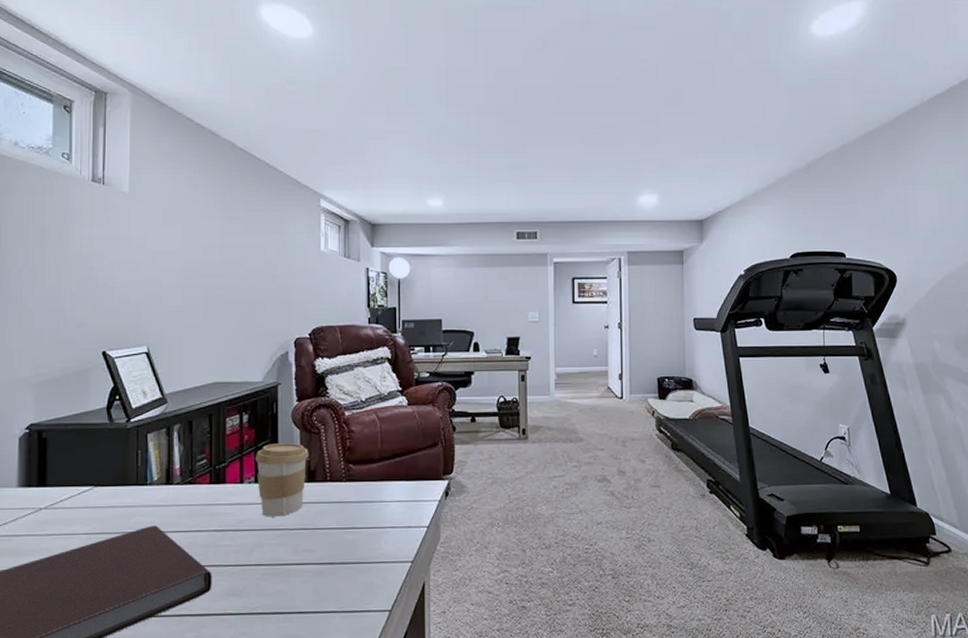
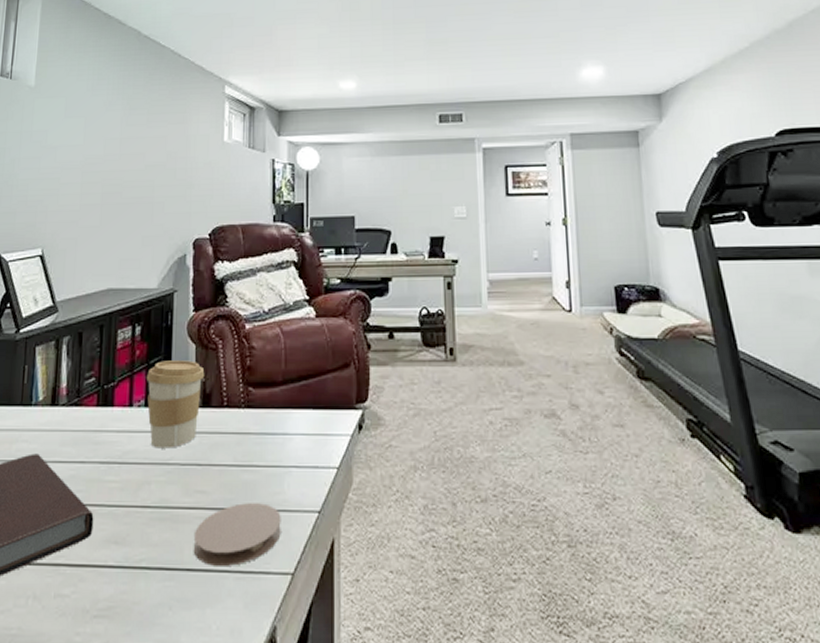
coaster: none [303,557,380,608] -> present [193,503,281,566]

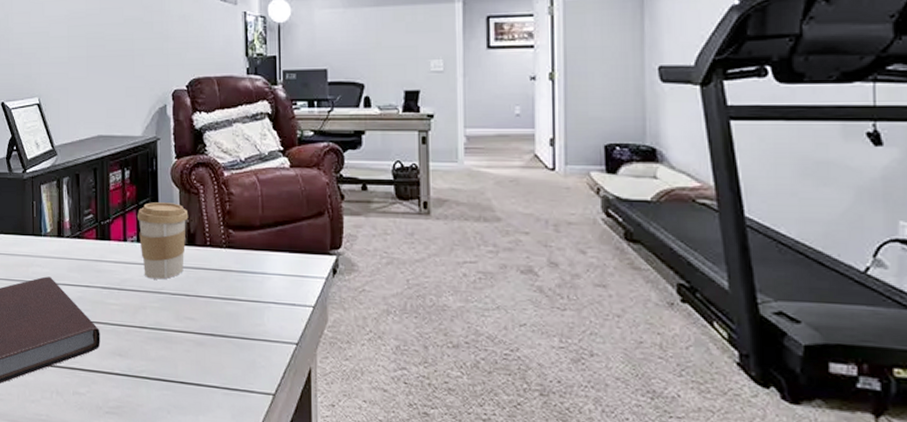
coaster: present [193,503,281,566] -> none [185,331,263,383]

